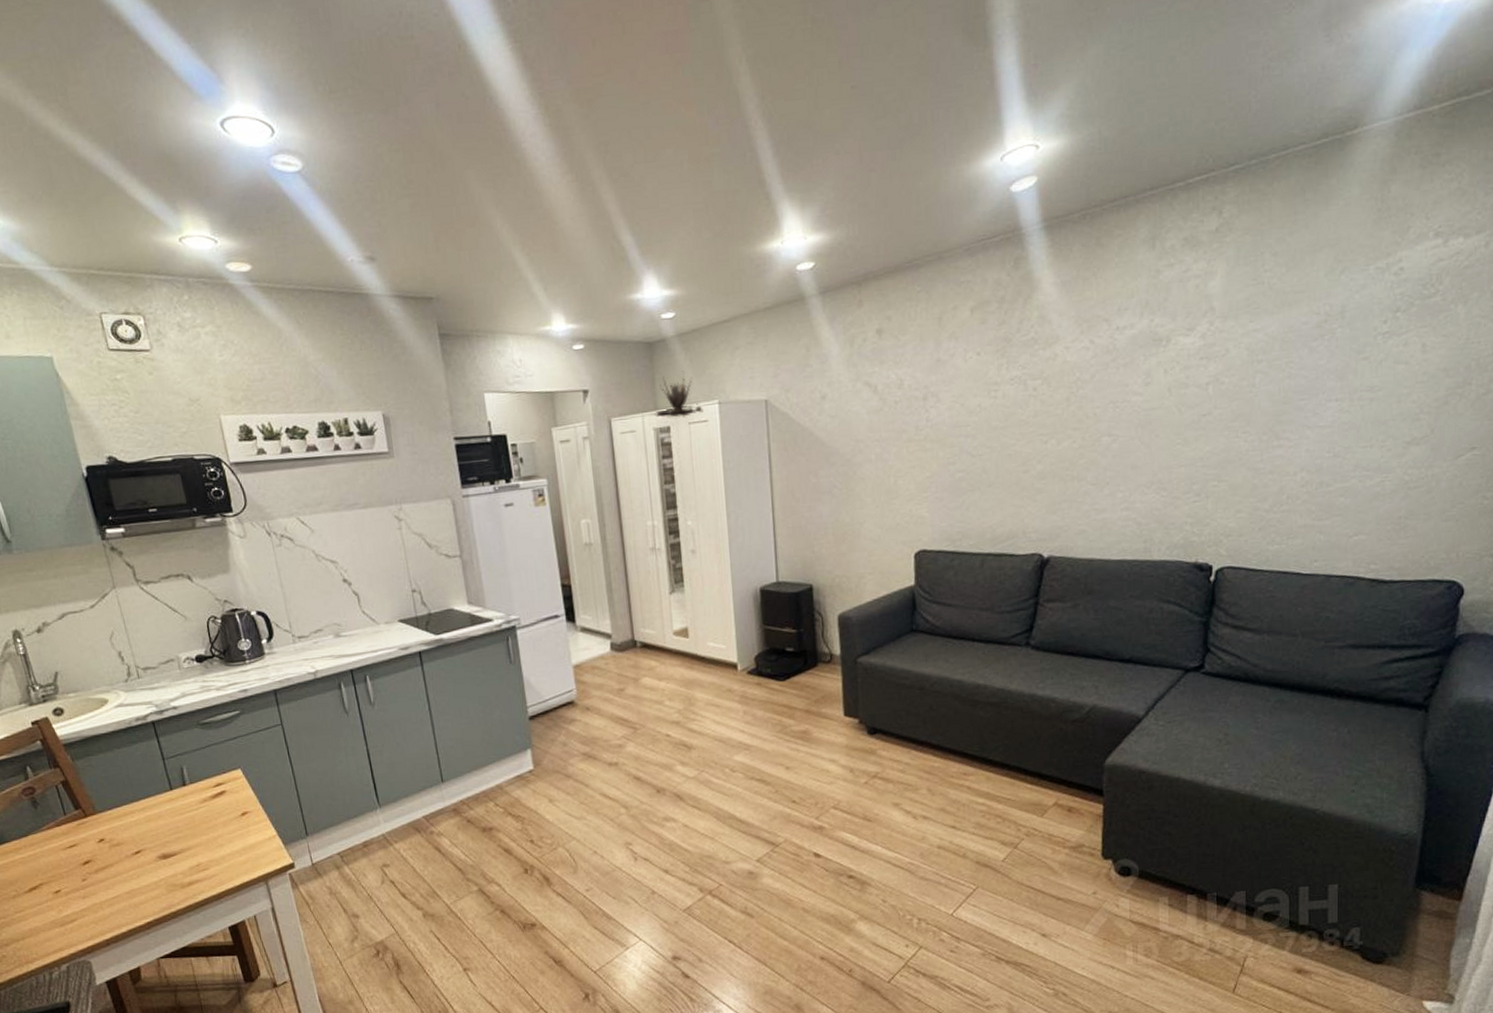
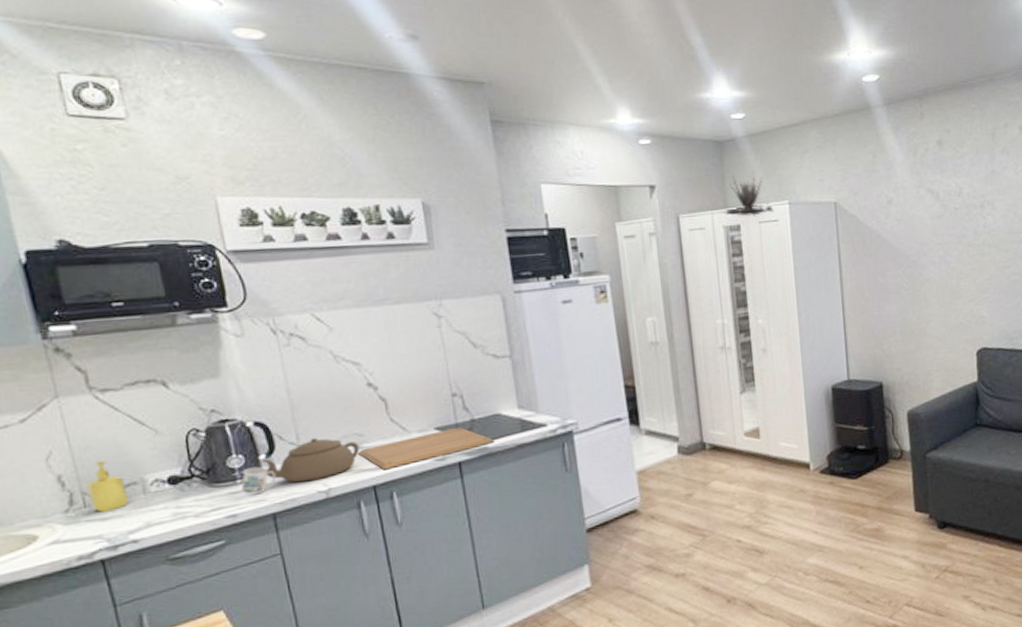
soap dispenser: none [139,640,169,683] -> present [87,460,129,512]
mug: none [249,649,276,674] -> present [240,466,276,495]
teapot: none [263,626,339,665] -> present [260,437,360,483]
chopping board: none [338,619,449,658] -> present [358,426,495,472]

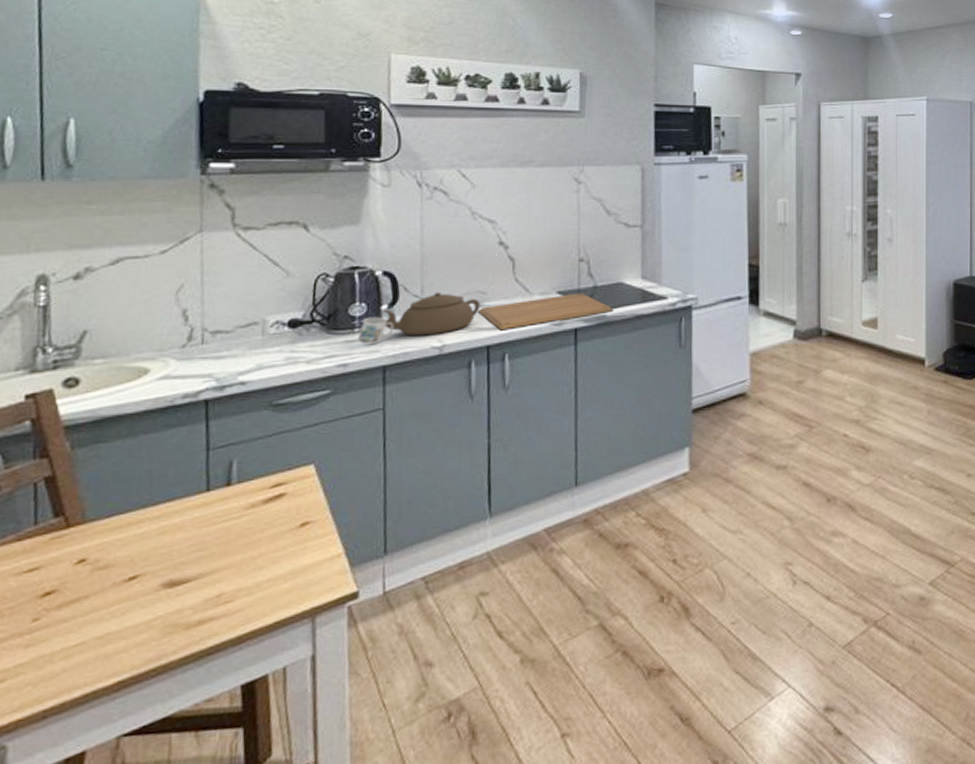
soap dispenser: present [87,460,129,512] -> none [208,298,247,350]
plant: present [726,171,774,217] -> none [865,66,912,109]

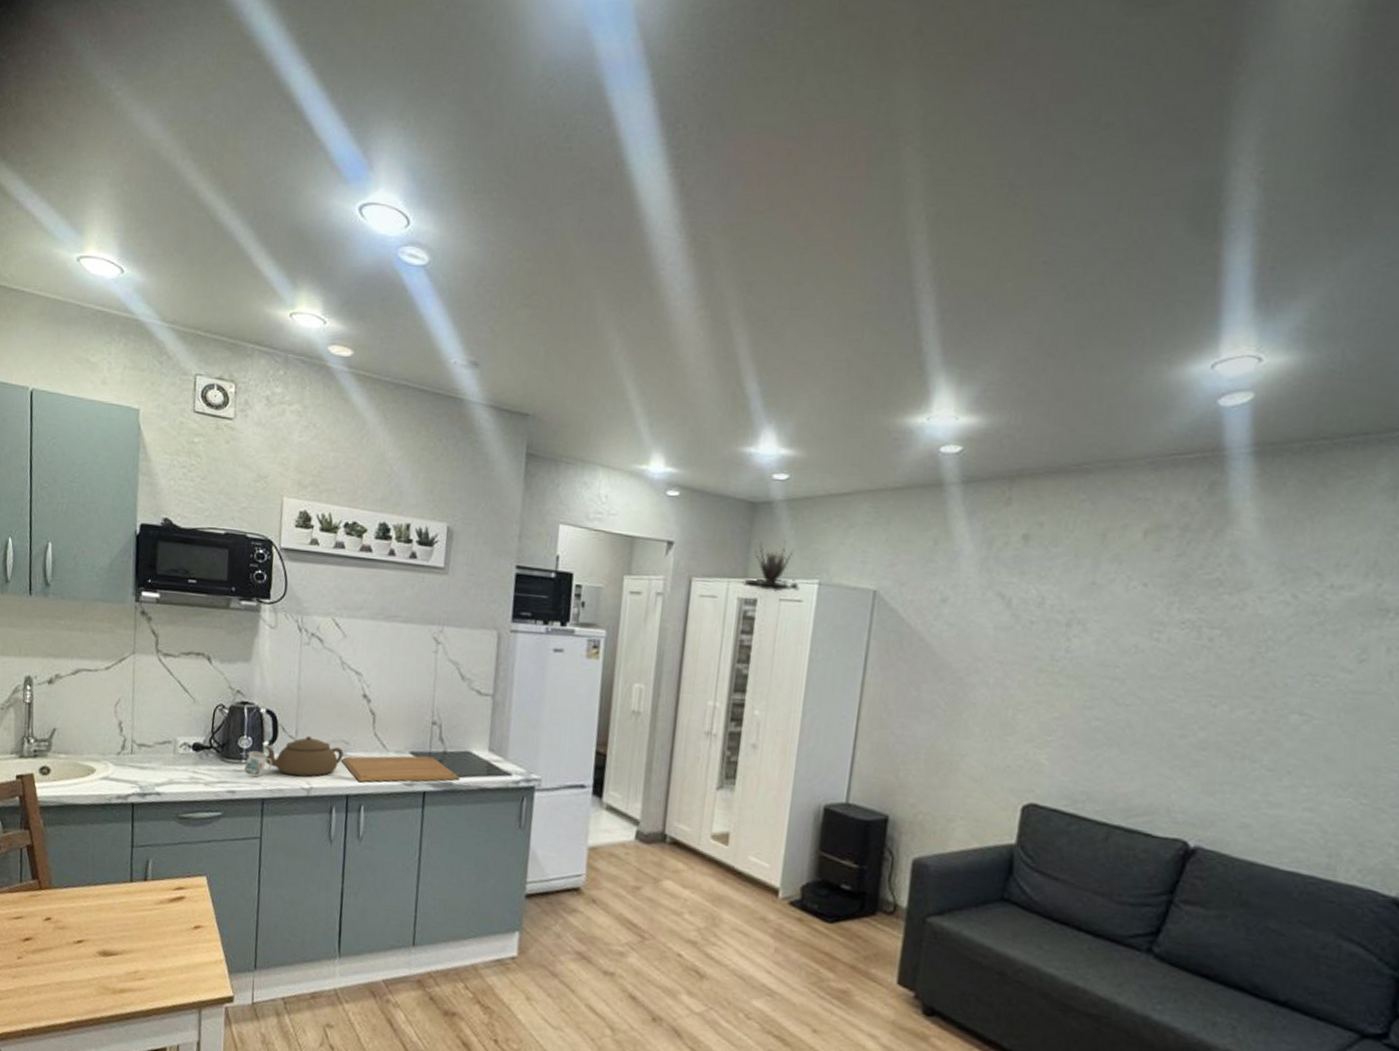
plant: none [865,66,912,109] -> present [743,540,800,592]

